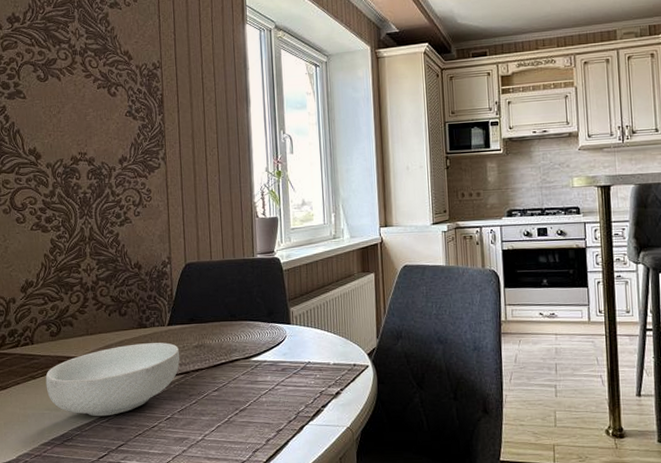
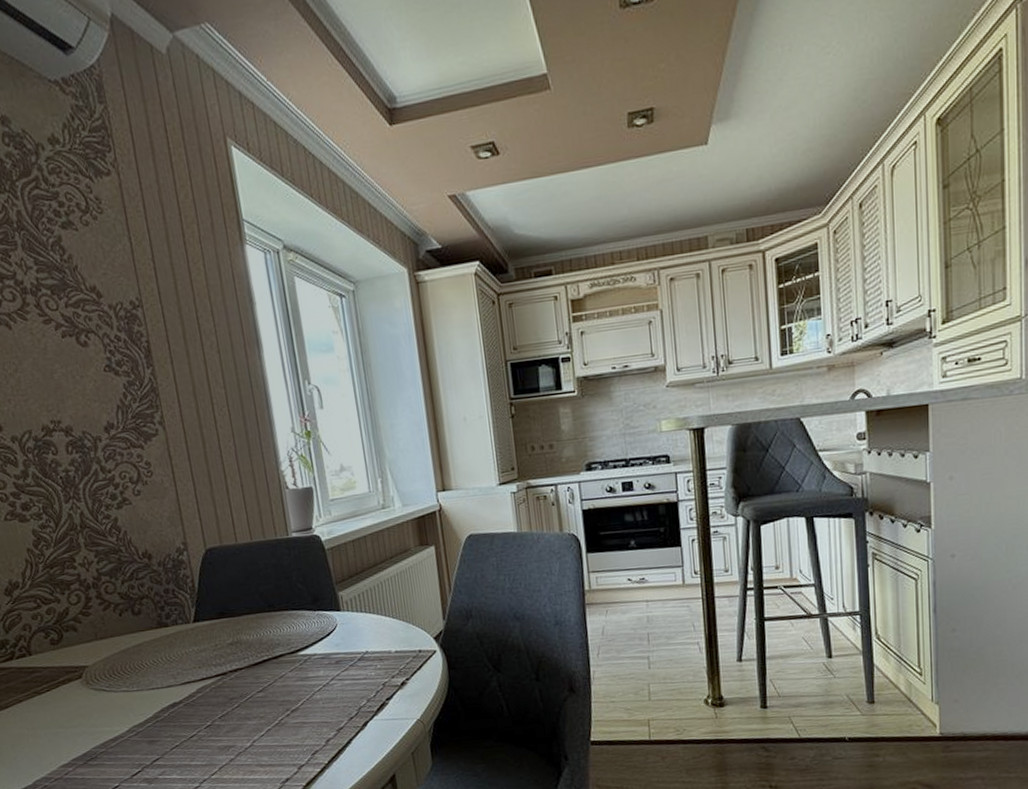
cereal bowl: present [45,342,180,417] -> none [52,642,214,731]

